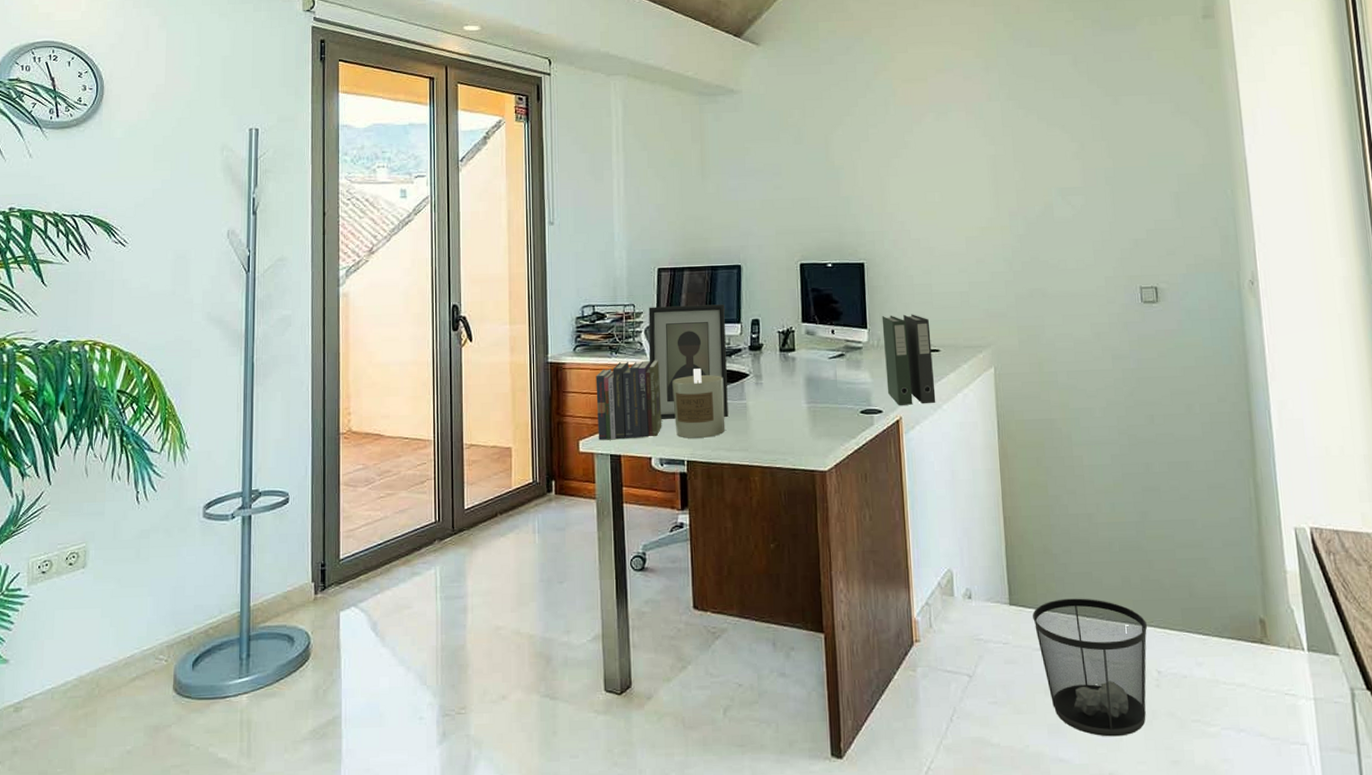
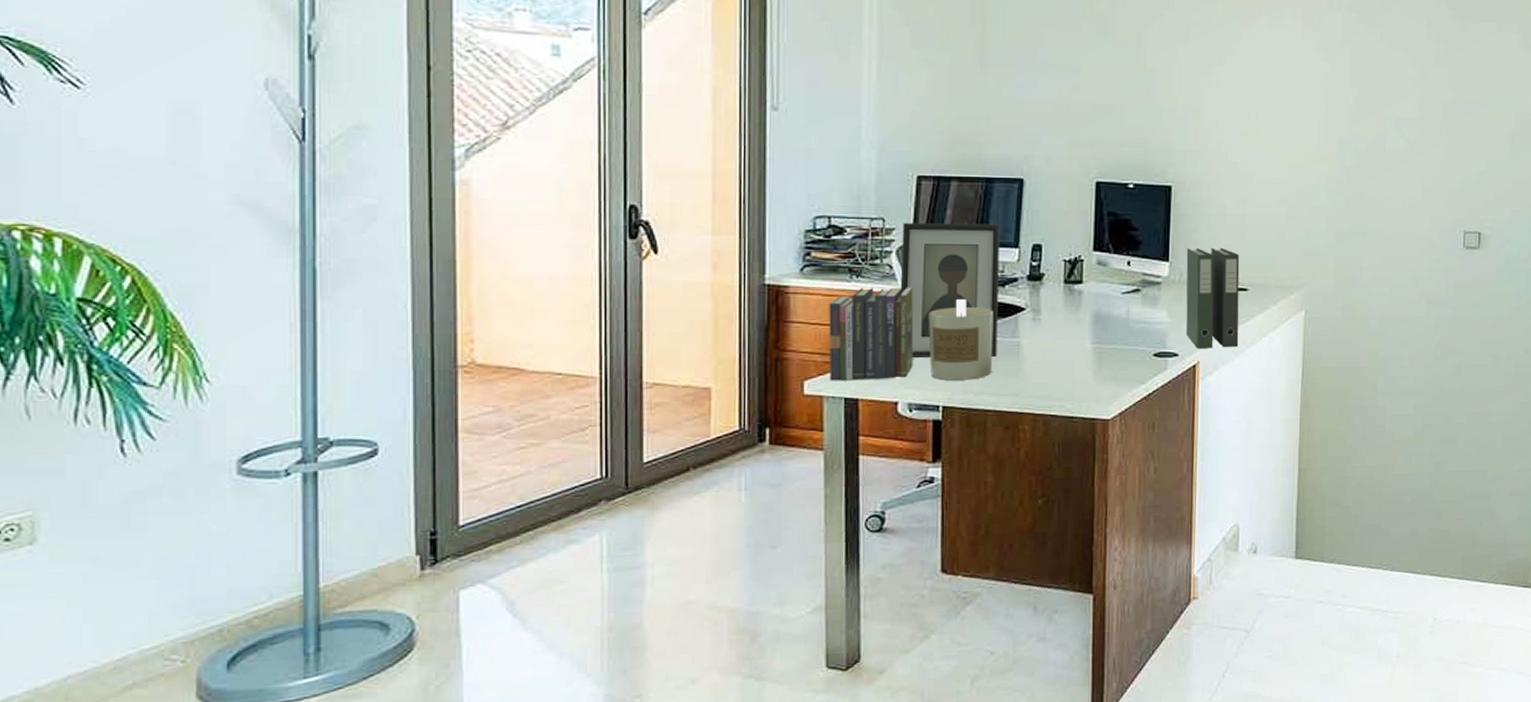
waste bin: present [1033,598,1148,737] -> none [1318,549,1430,683]

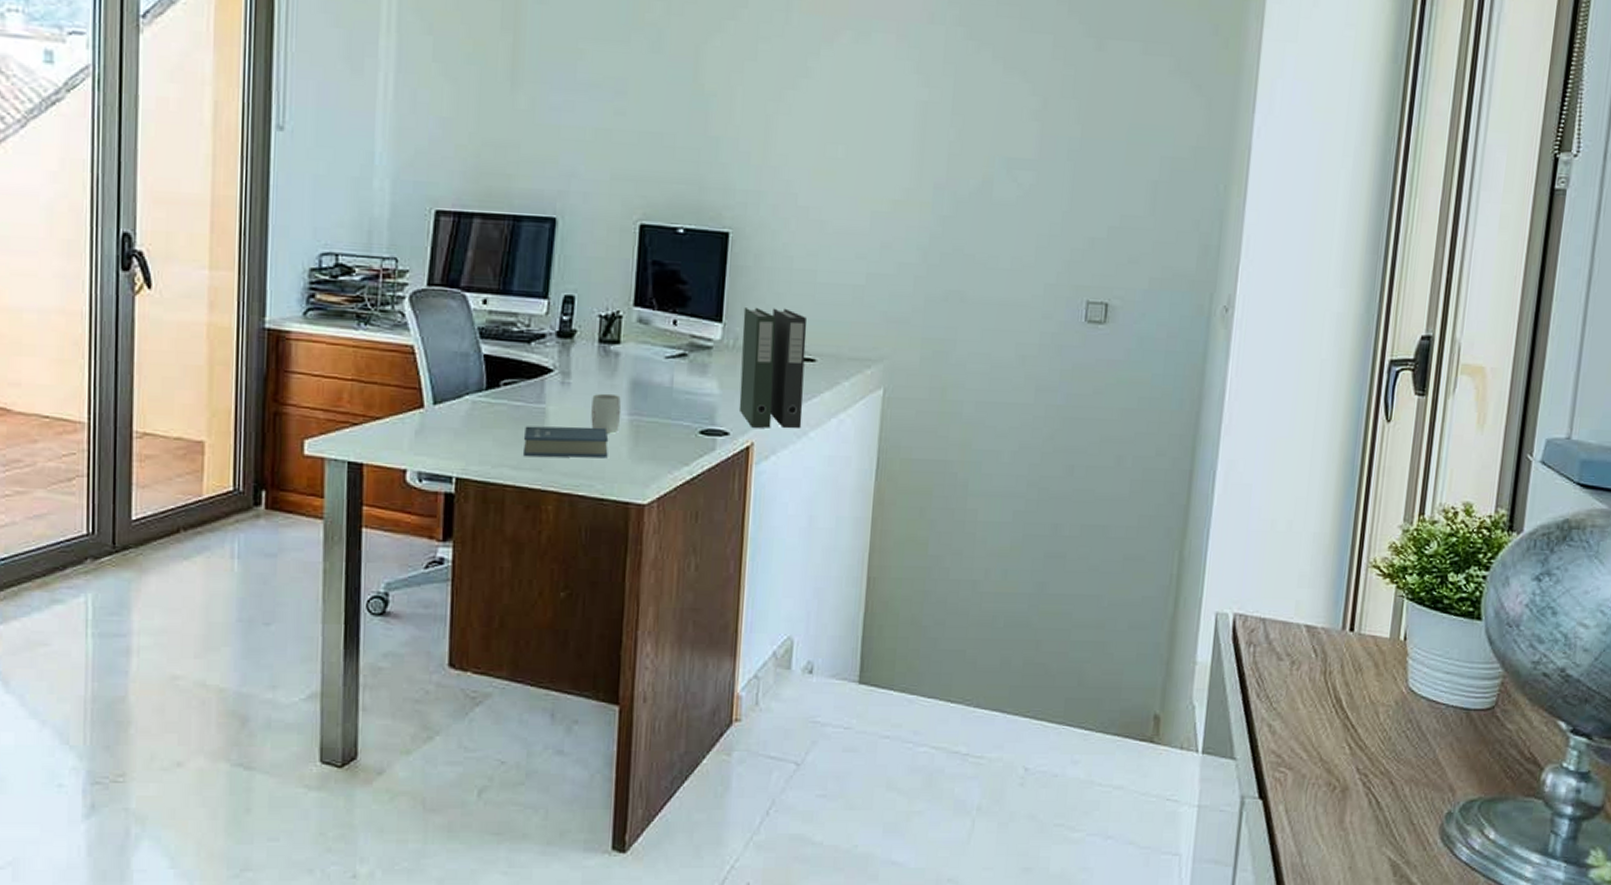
books: present [828,287,914,381] -> none [332,336,427,443]
picture frame: present [900,222,1001,359] -> none [412,264,528,425]
candle: present [928,299,994,380] -> none [442,355,517,450]
book: none [1001,355,1076,385] -> present [523,426,609,459]
mug: none [1060,326,1086,361] -> present [591,393,622,434]

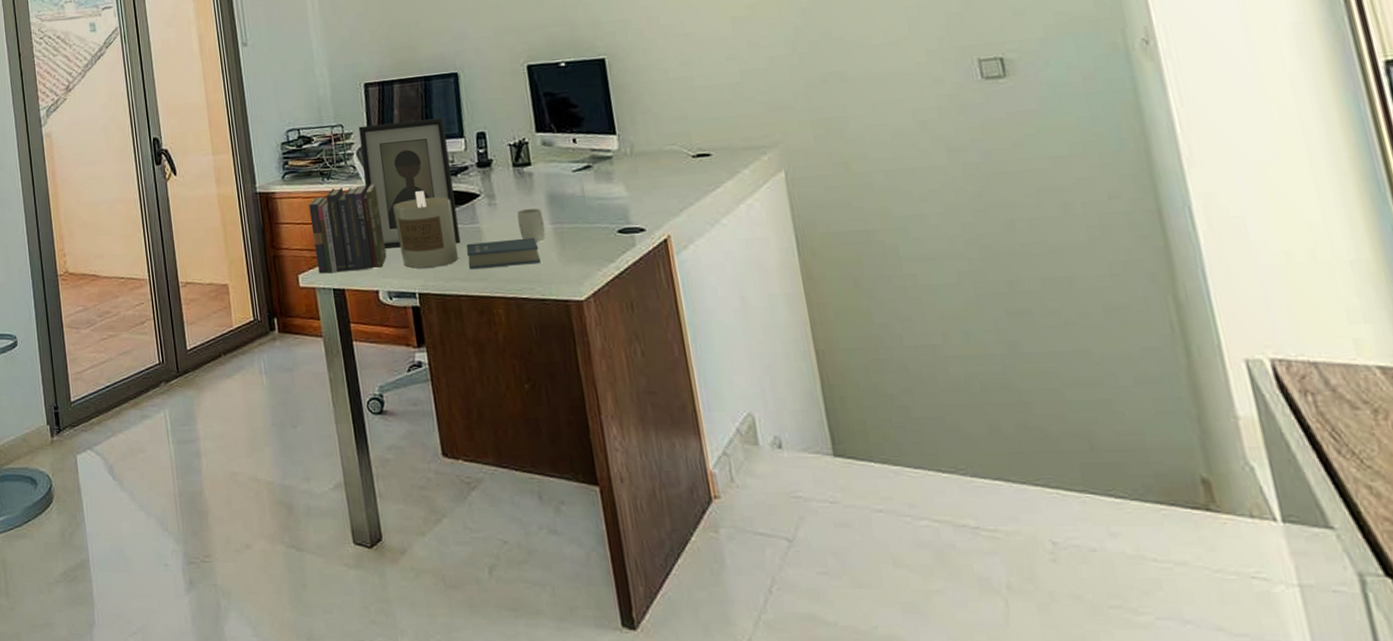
books: none [332,336,427,443] -> present [308,184,387,274]
picture frame: none [412,264,528,425] -> present [358,118,461,250]
candle: none [442,355,517,450] -> present [393,191,459,269]
binder: present [738,308,807,429] -> none [633,113,712,222]

